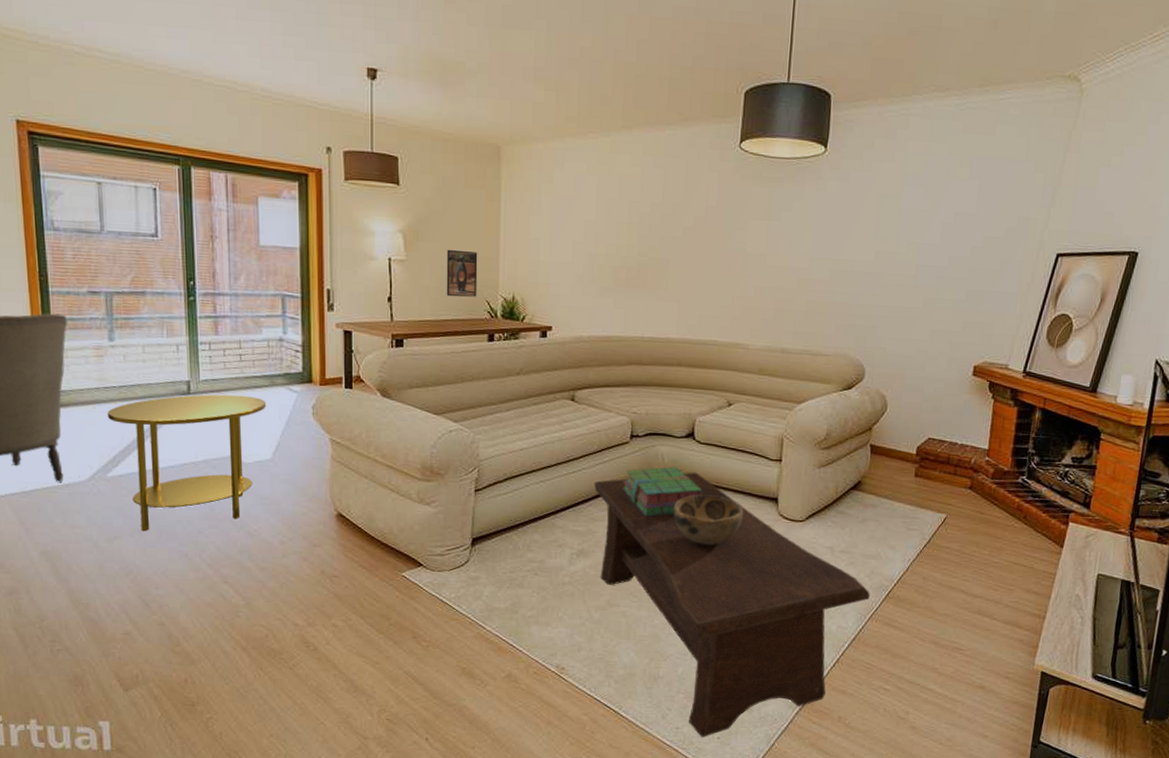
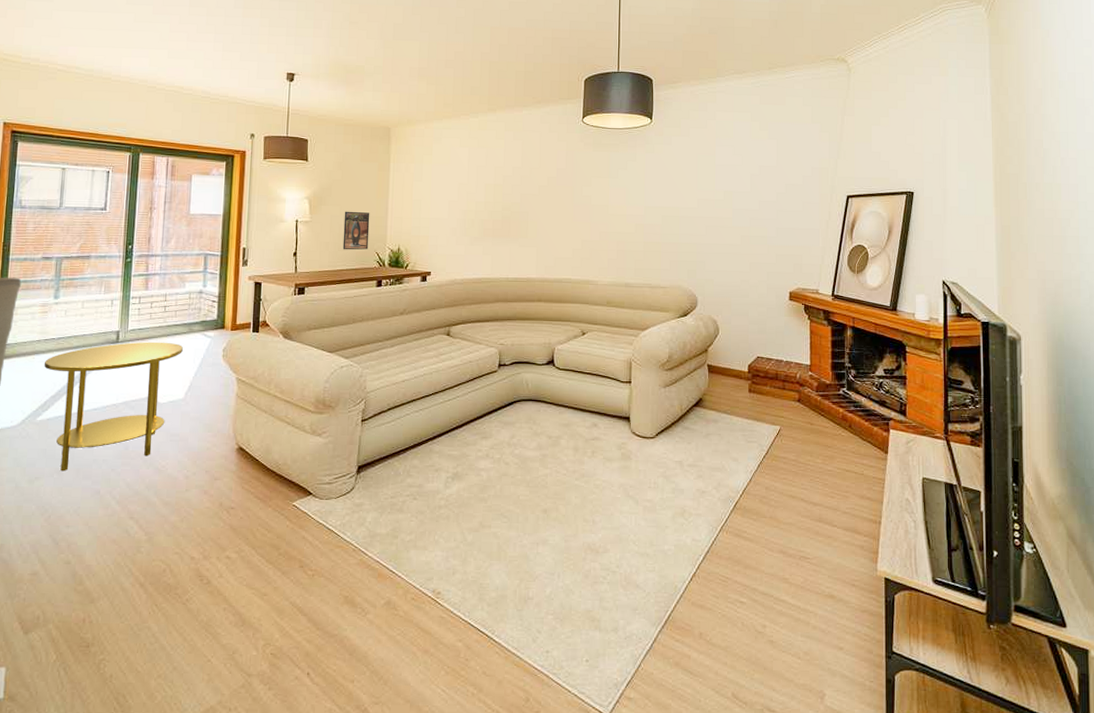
coffee table: present [593,472,870,737] -> none [467,396,719,661]
stack of books: present [622,467,703,517] -> none [492,392,563,439]
decorative bowl: present [673,494,744,546] -> none [537,417,600,465]

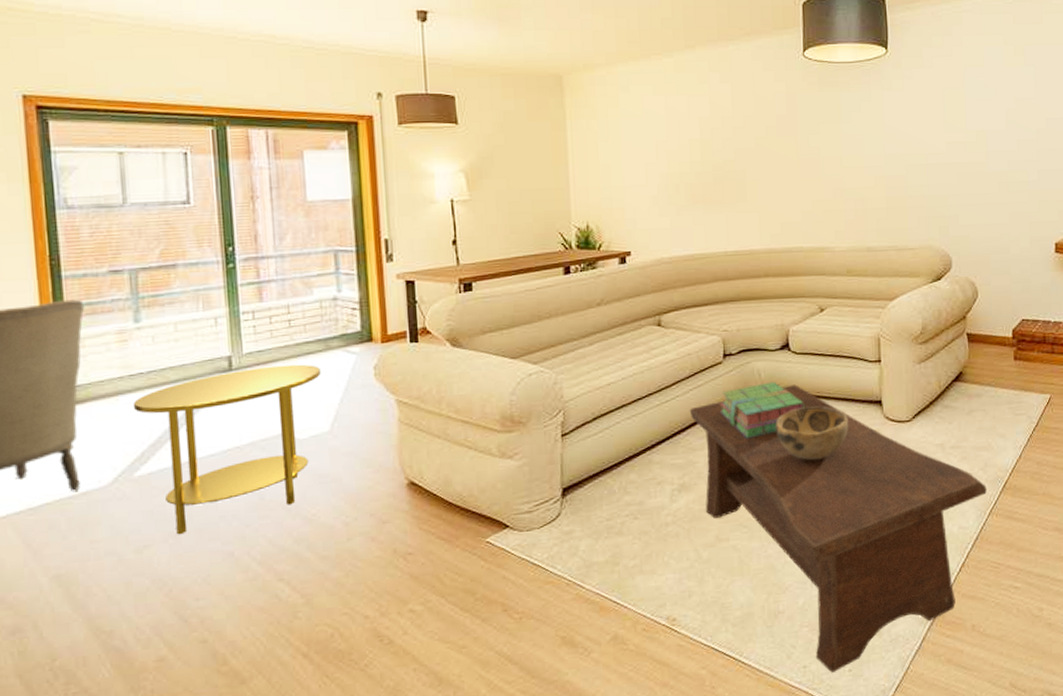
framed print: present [342,211,370,250] -> none [513,183,549,233]
coffee table: none [467,396,719,661] -> present [689,384,987,673]
stack of books: none [492,392,563,439] -> present [719,382,804,439]
decorative bowl: none [537,417,600,465] -> present [776,406,849,461]

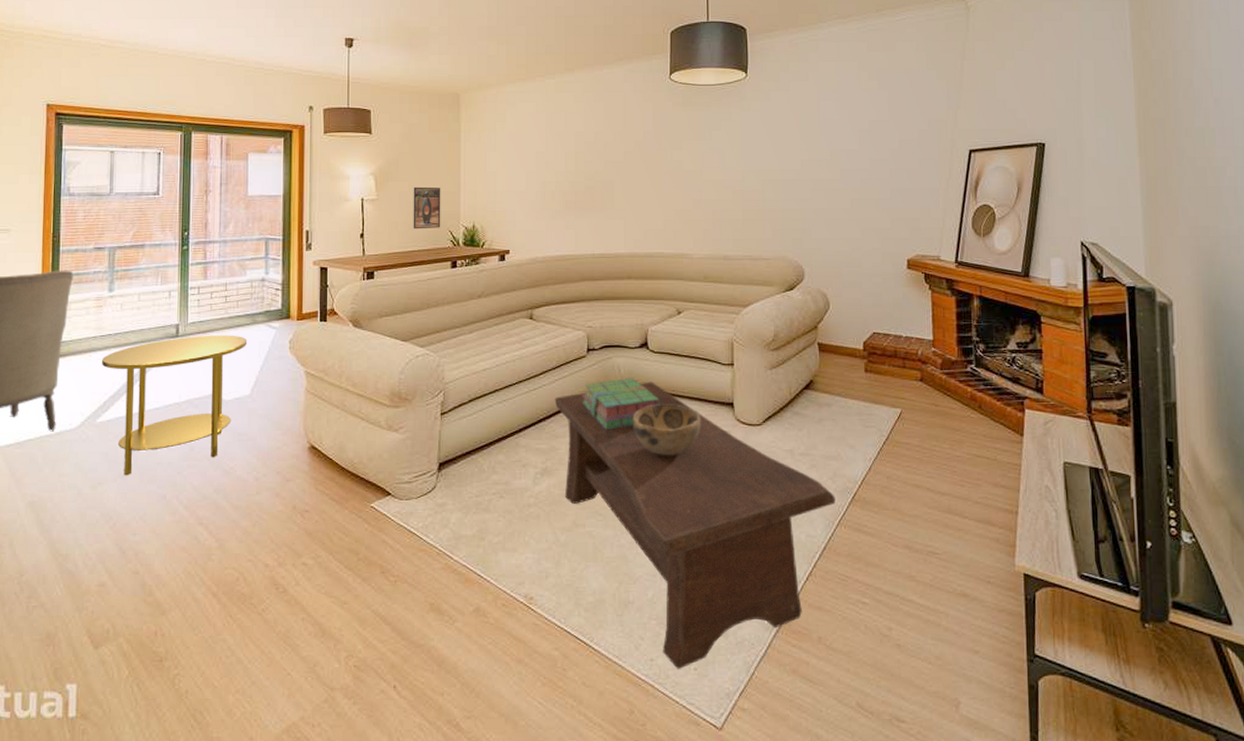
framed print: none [513,183,549,233] -> present [413,186,441,230]

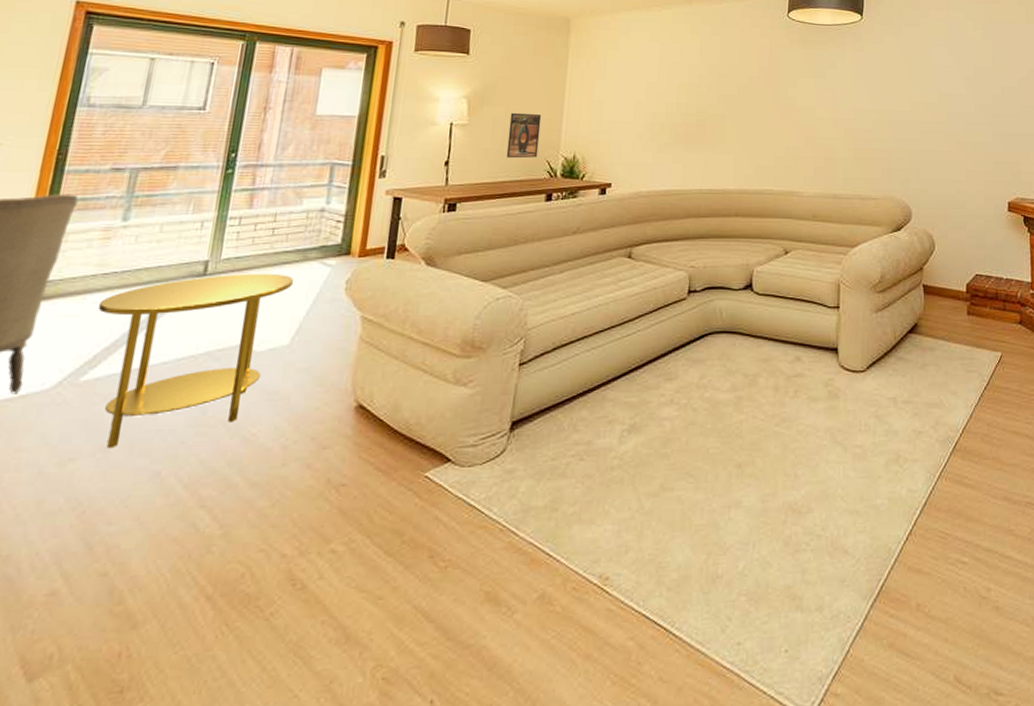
coffee table: present [554,382,835,669] -> none [648,326,937,653]
stack of books: present [581,378,660,430] -> none [678,322,762,379]
decorative bowl: present [633,404,701,456] -> none [732,350,804,408]

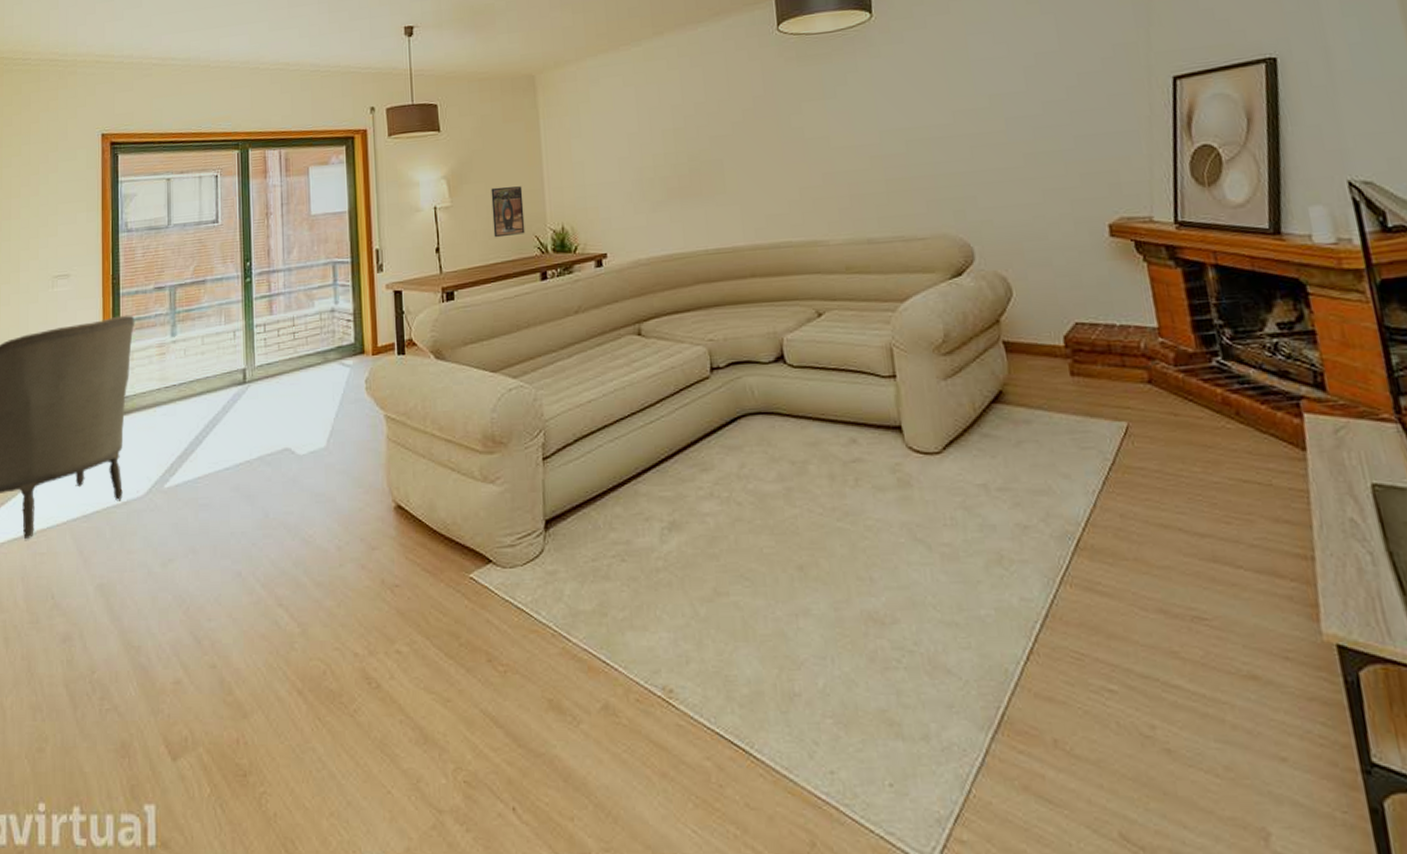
side table: present [97,273,293,449] -> none [166,377,319,550]

